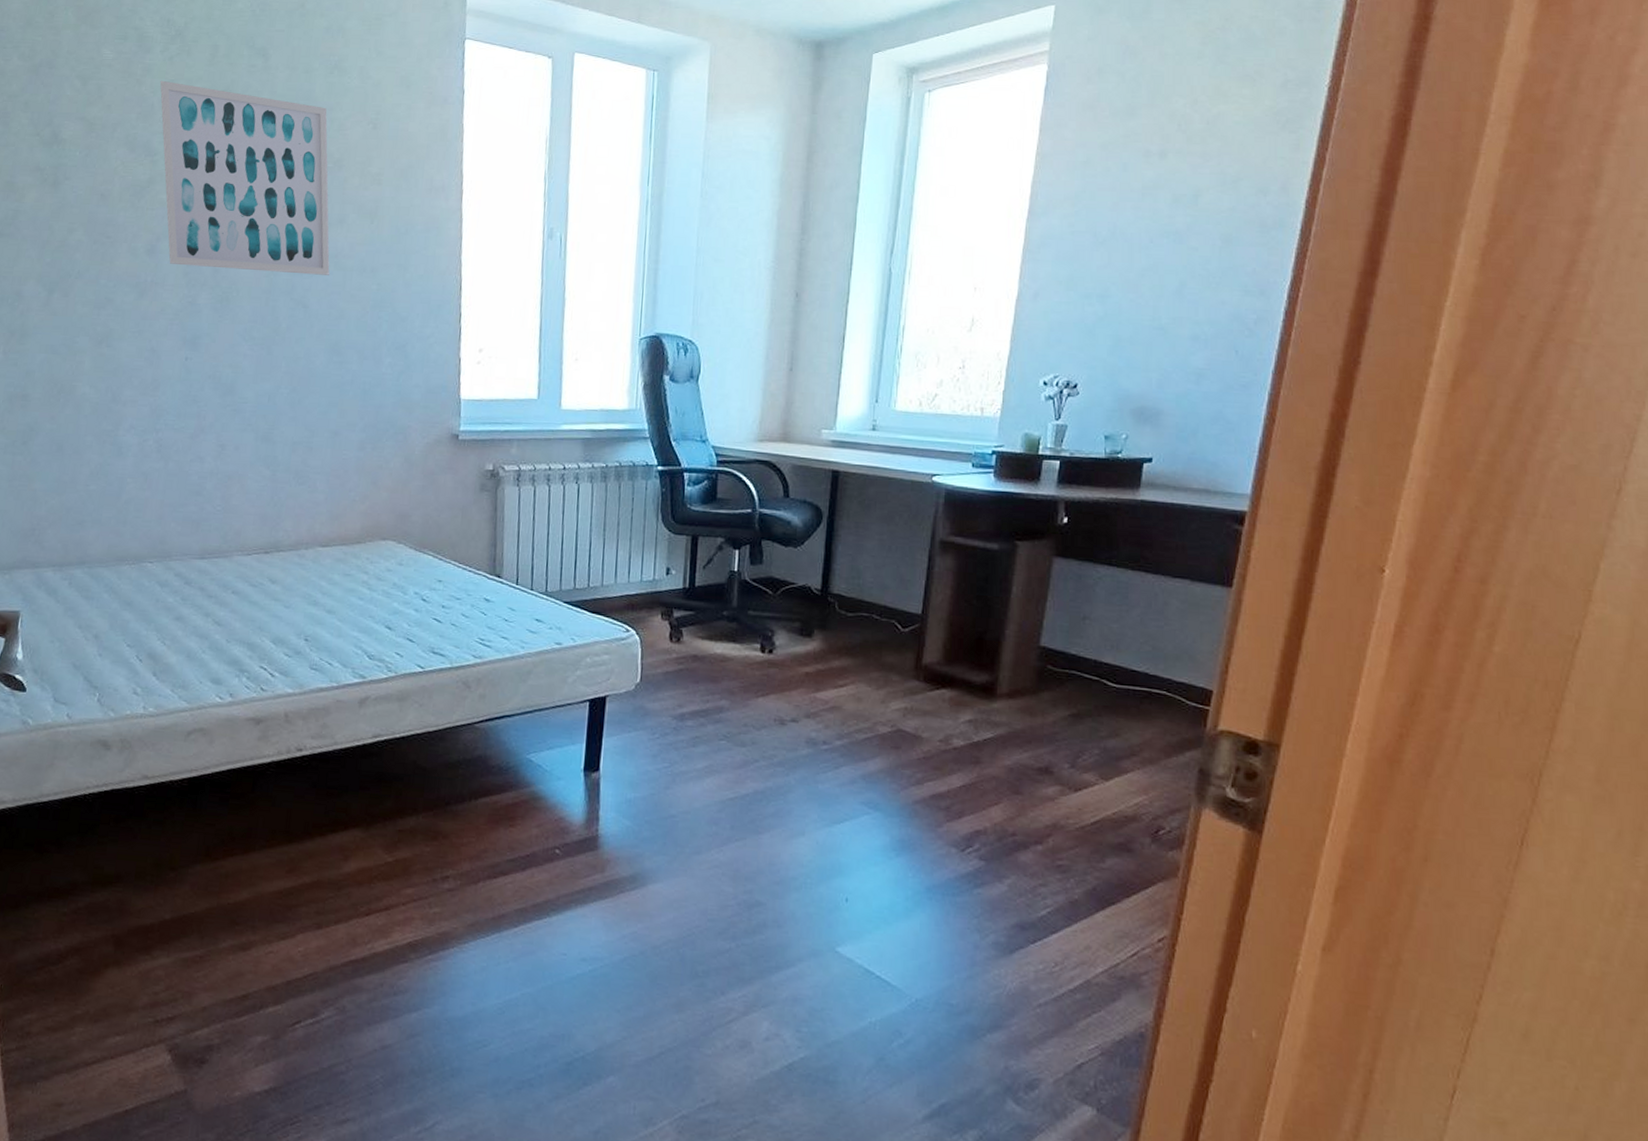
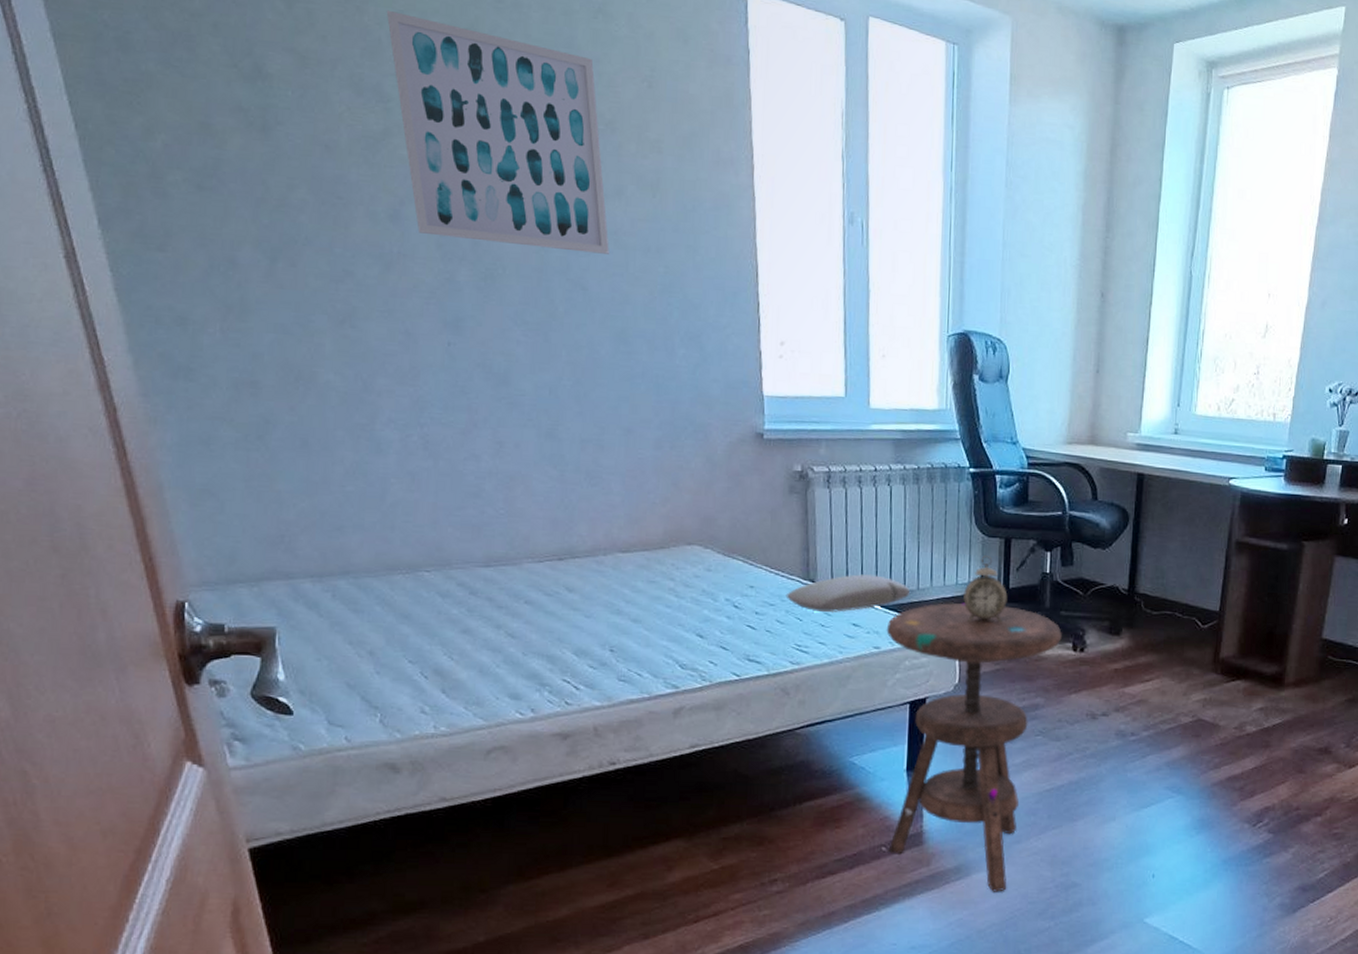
pillow: none [472,569,594,608] -> present [785,573,910,613]
side table: none [562,600,750,906] -> present [886,602,1062,892]
alarm clock: none [647,553,693,622] -> present [963,556,1008,623]

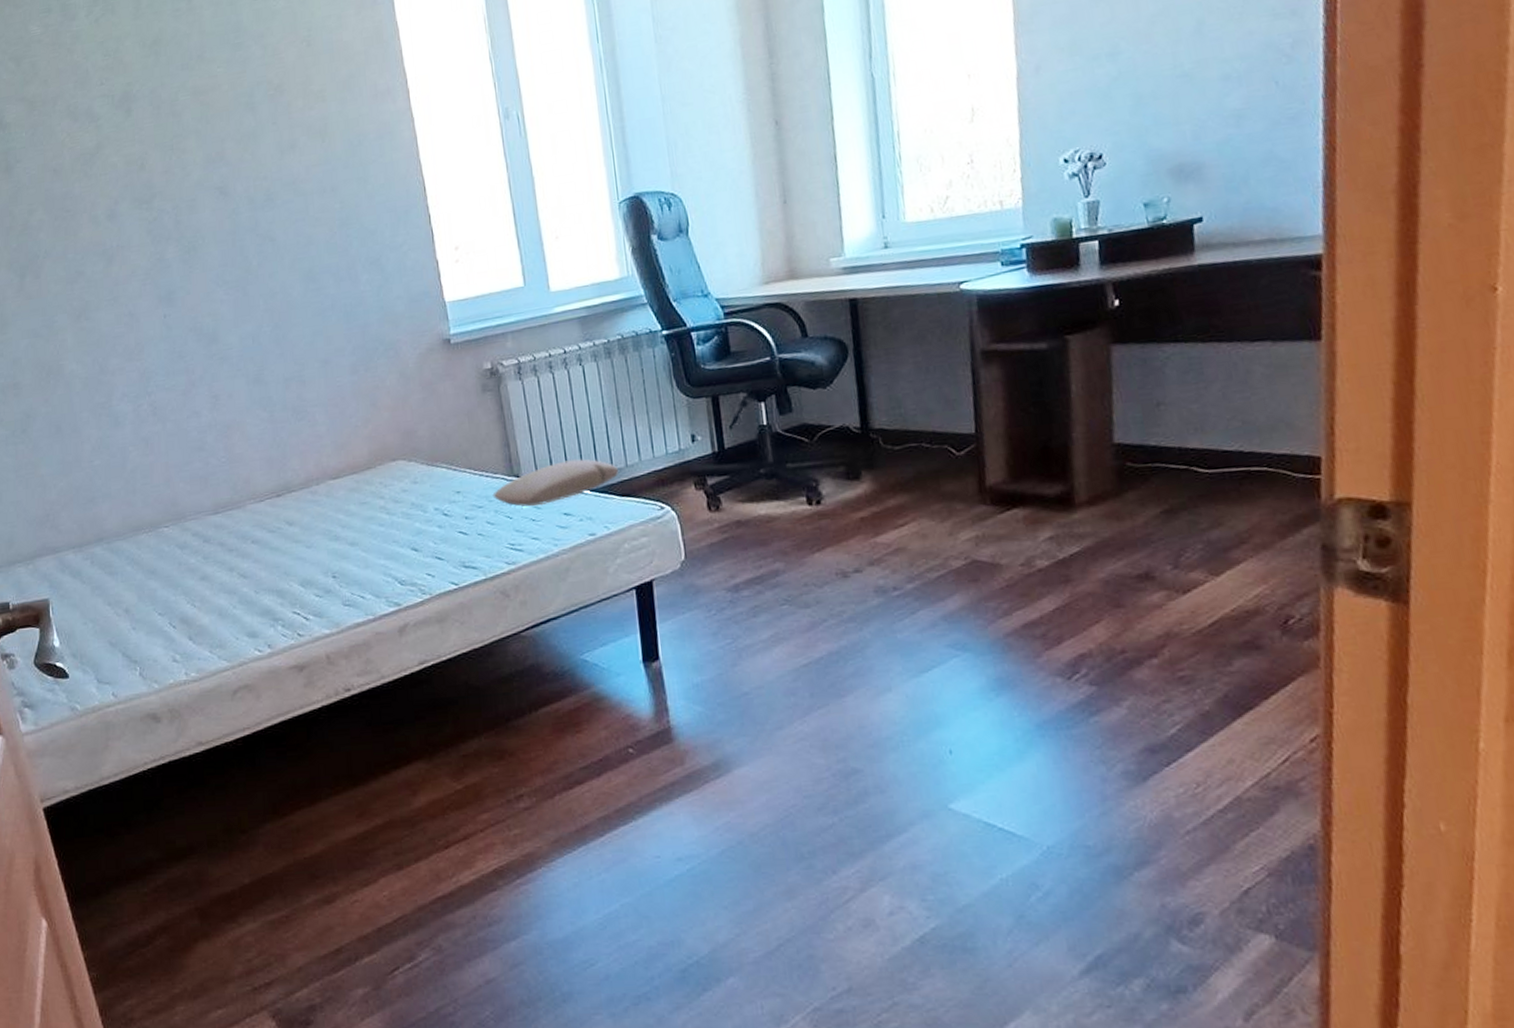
wall art: present [386,10,609,254] -> none [90,35,290,225]
side table: present [886,602,1062,892] -> none [599,468,793,788]
alarm clock: present [963,556,1008,623] -> none [675,418,725,493]

